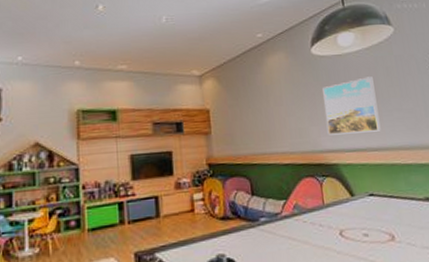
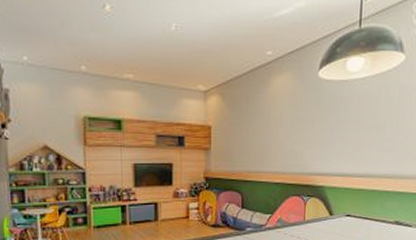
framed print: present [322,76,381,135] -> none [319,105,373,160]

